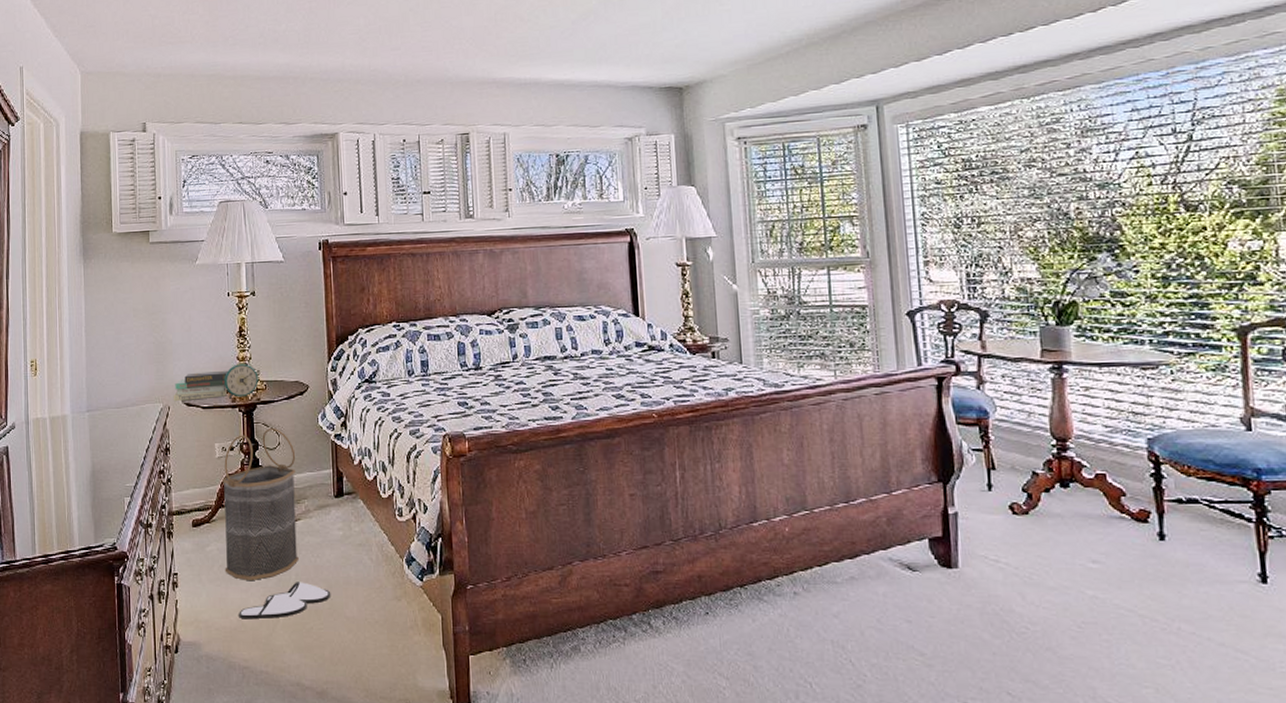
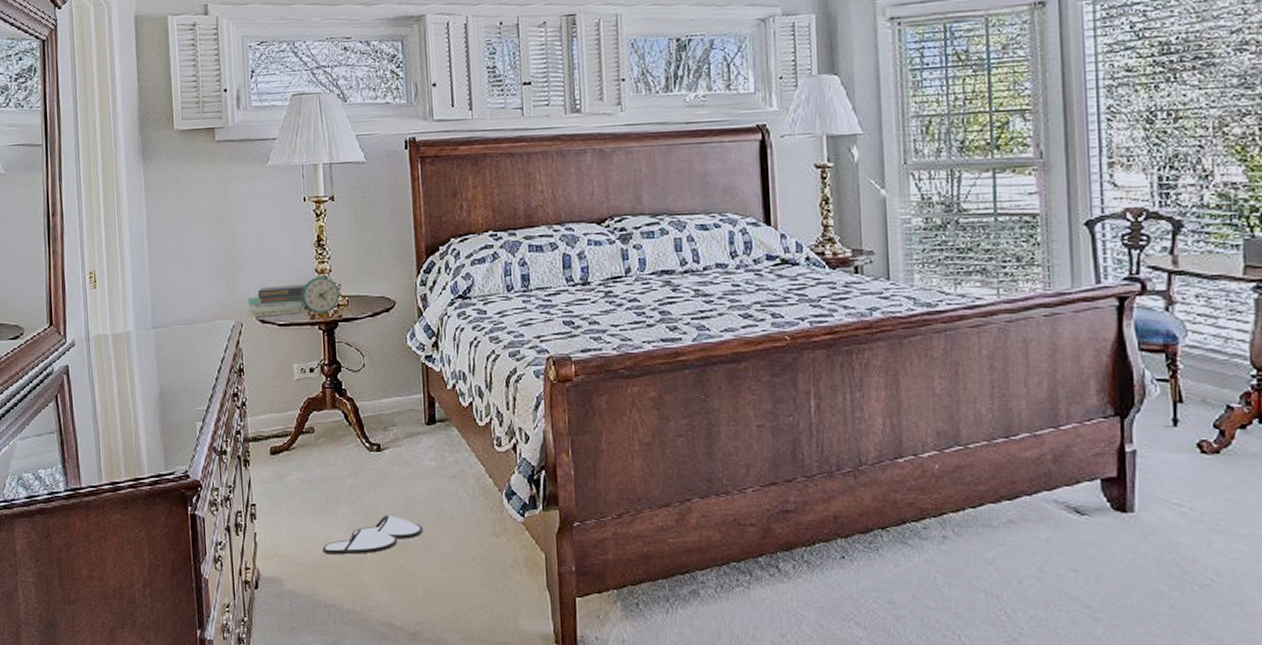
basket: present [222,427,299,580] -> none [302,347,387,513]

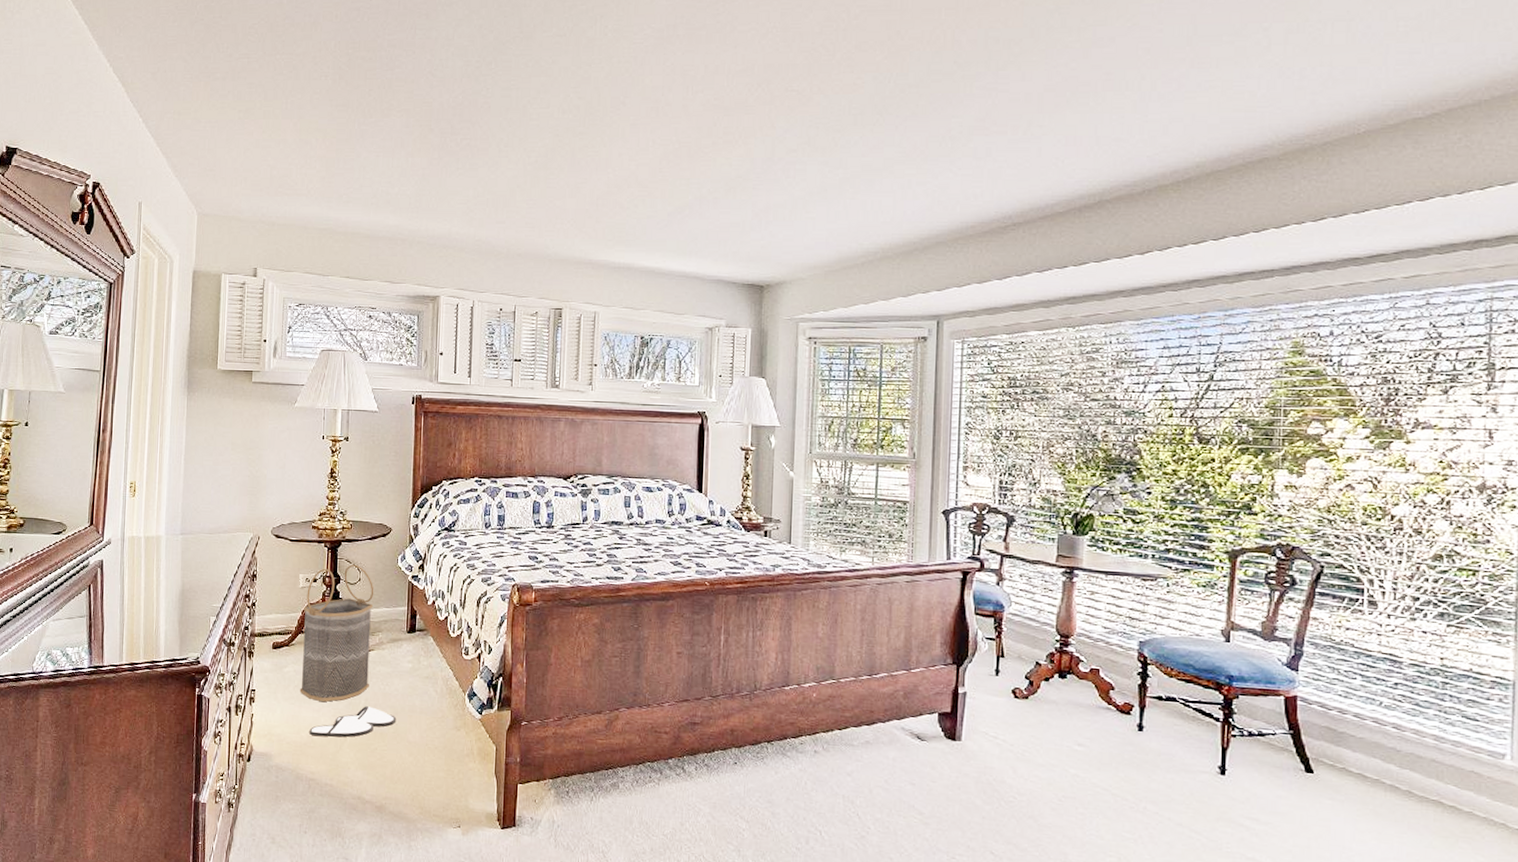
books: present [246,283,306,318] -> none [263,507,317,533]
alarm clock: present [301,274,340,316] -> none [312,501,345,535]
basket: none [302,347,387,513] -> present [299,564,374,702]

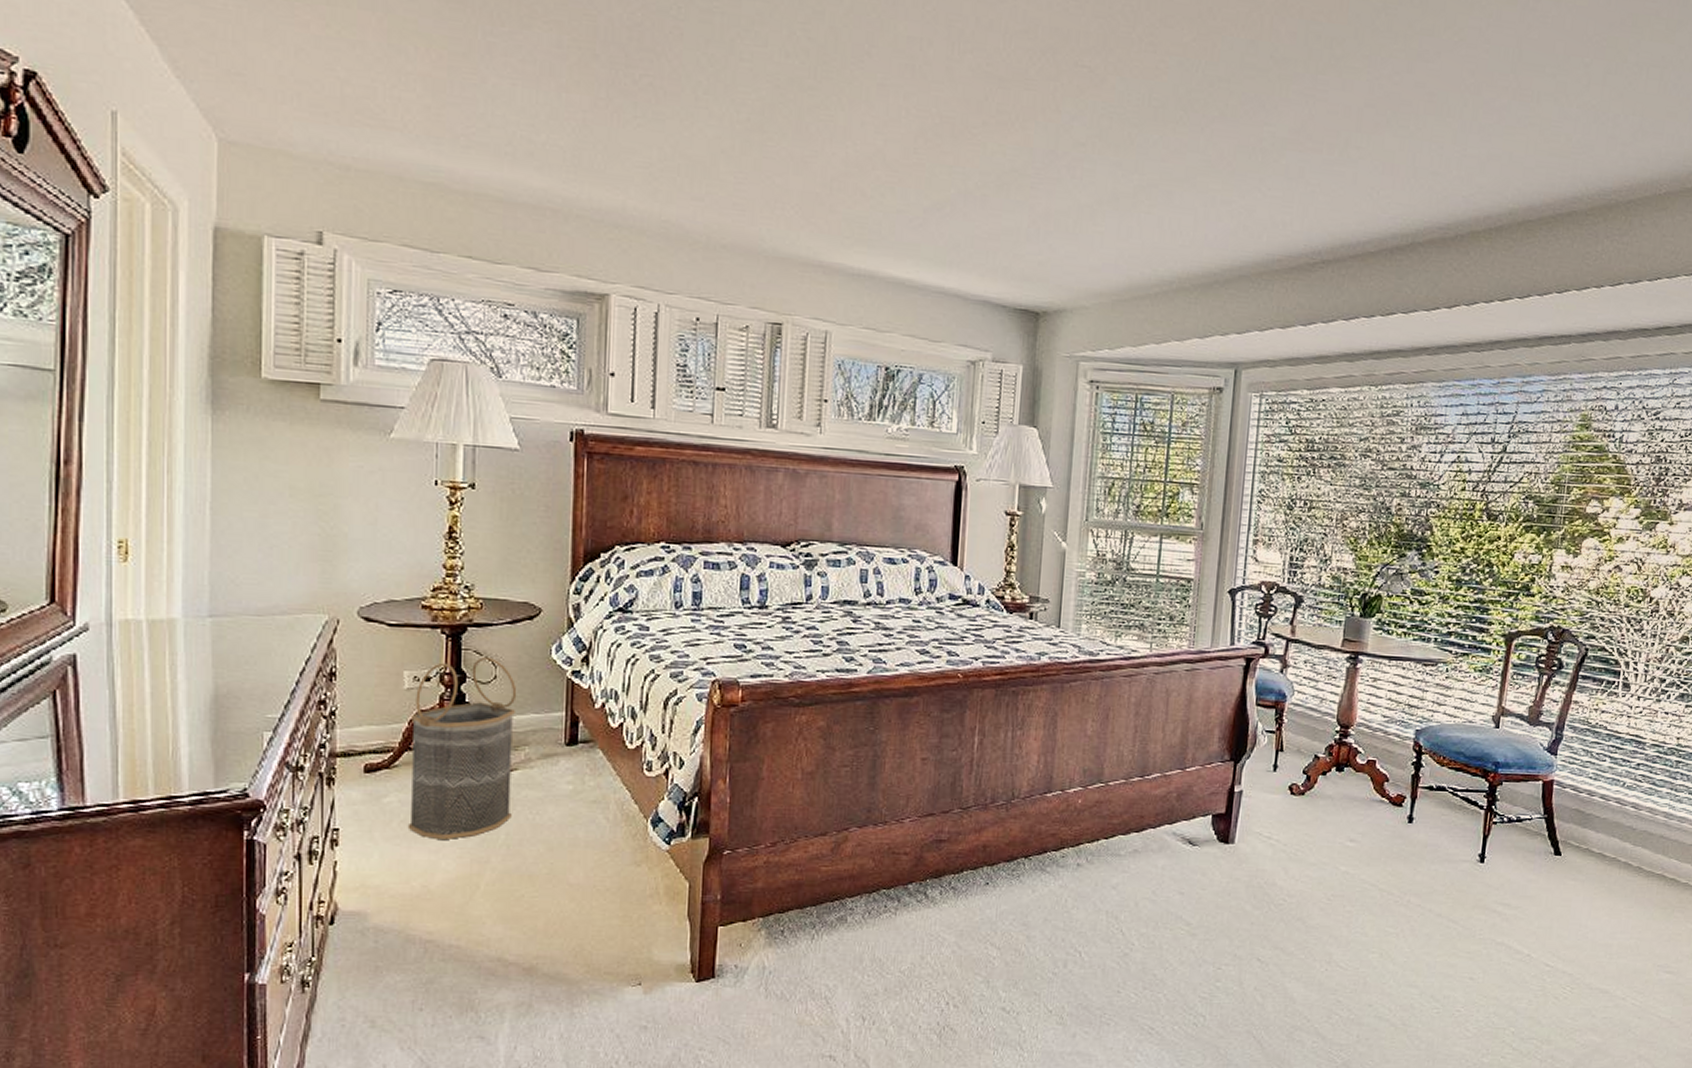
slippers: present [309,706,397,737] -> none [424,842,552,885]

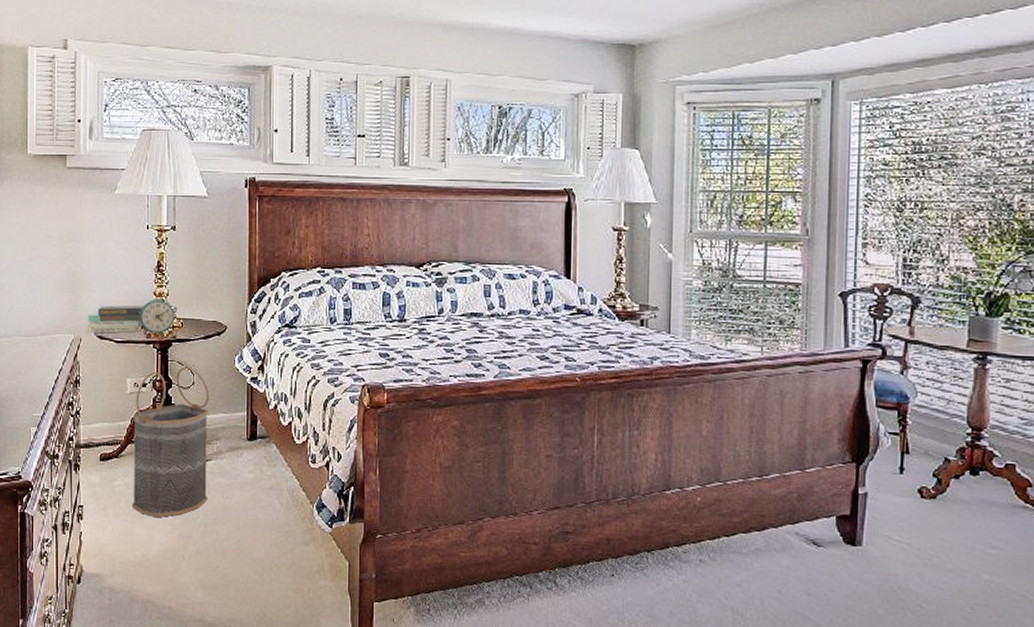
books: none [345,579,429,615] -> present [85,305,144,334]
alarm clock: none [422,571,472,617] -> present [139,297,175,335]

